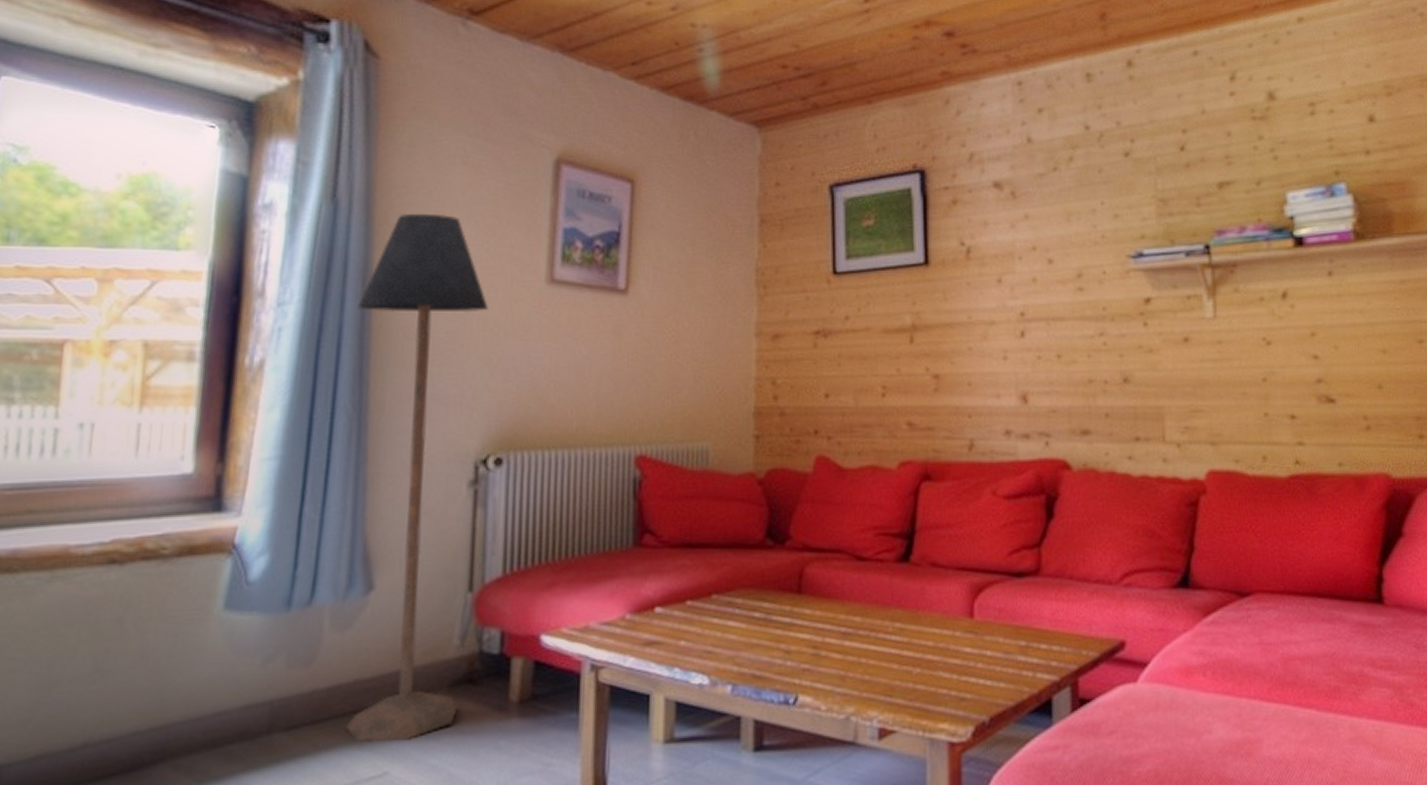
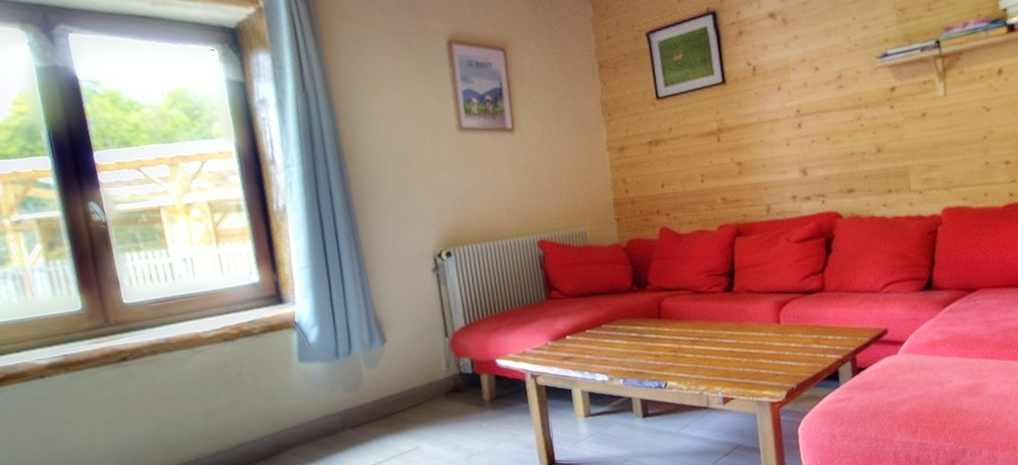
floor lamp: present [346,213,488,743] -> none [336,91,454,431]

